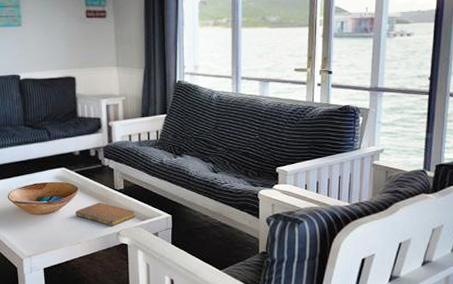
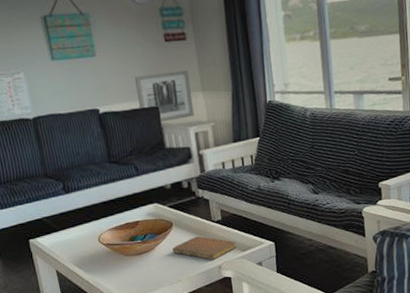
wall art: none [56,46,107,92] -> present [135,70,194,122]

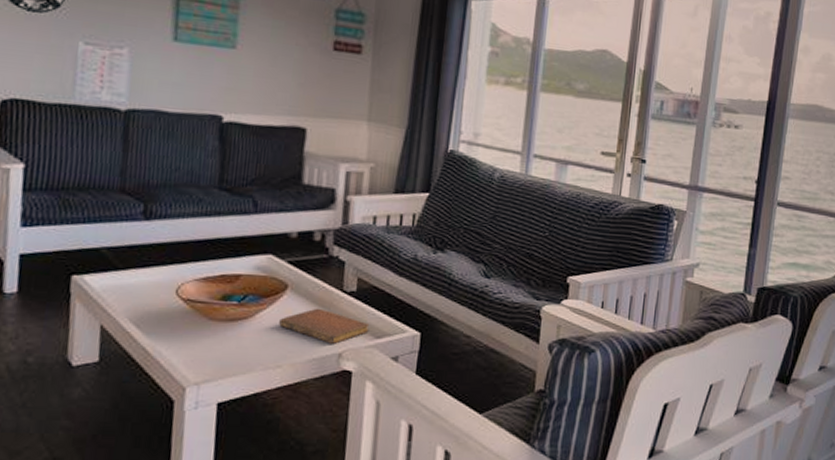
wall art: present [135,70,194,122] -> none [279,85,355,151]

